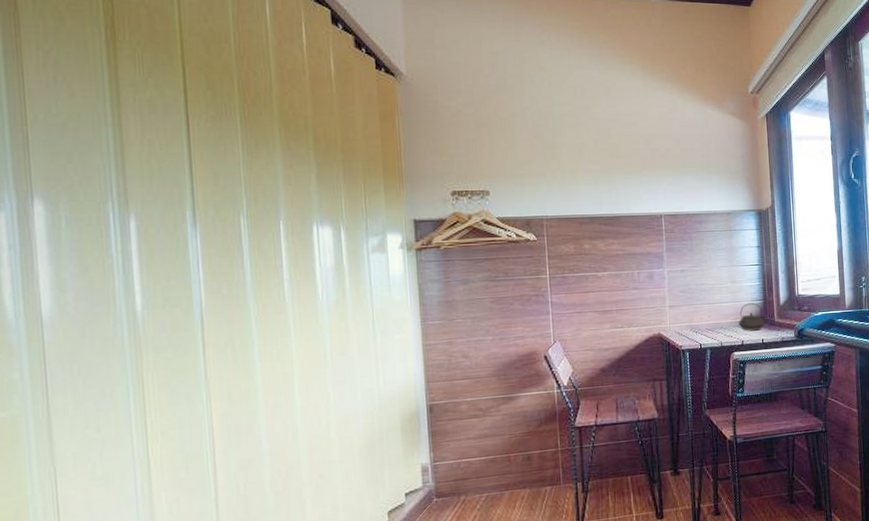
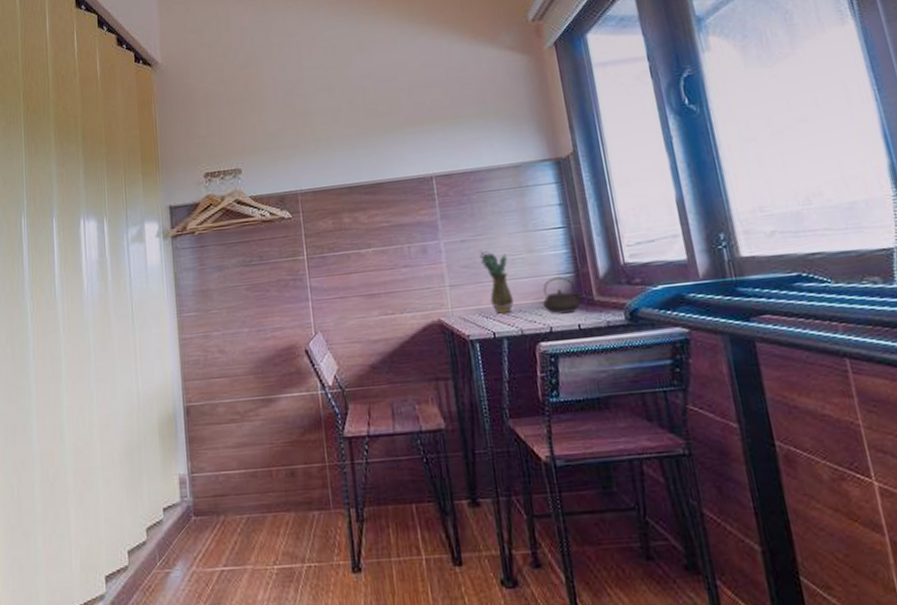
vase: none [695,279,717,330] -> present [480,250,514,314]

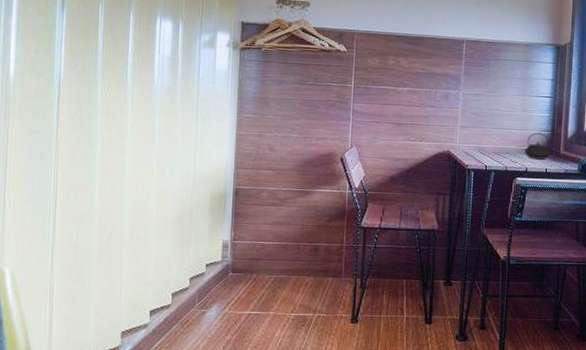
vase: present [480,250,514,314] -> none [487,104,506,153]

